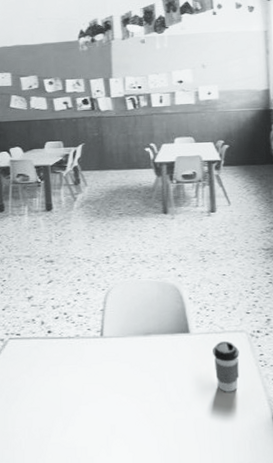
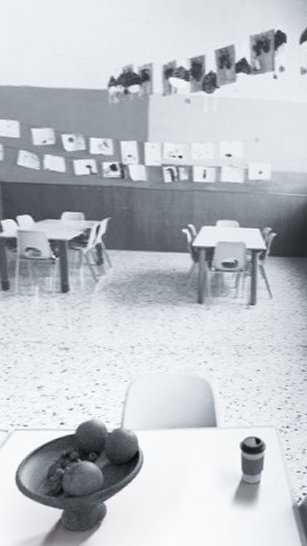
fruit bowl: none [9,327,124,441] -> present [14,419,145,531]

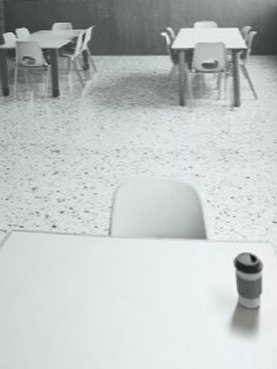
fruit bowl: present [14,419,145,531] -> none [12,223,133,344]

